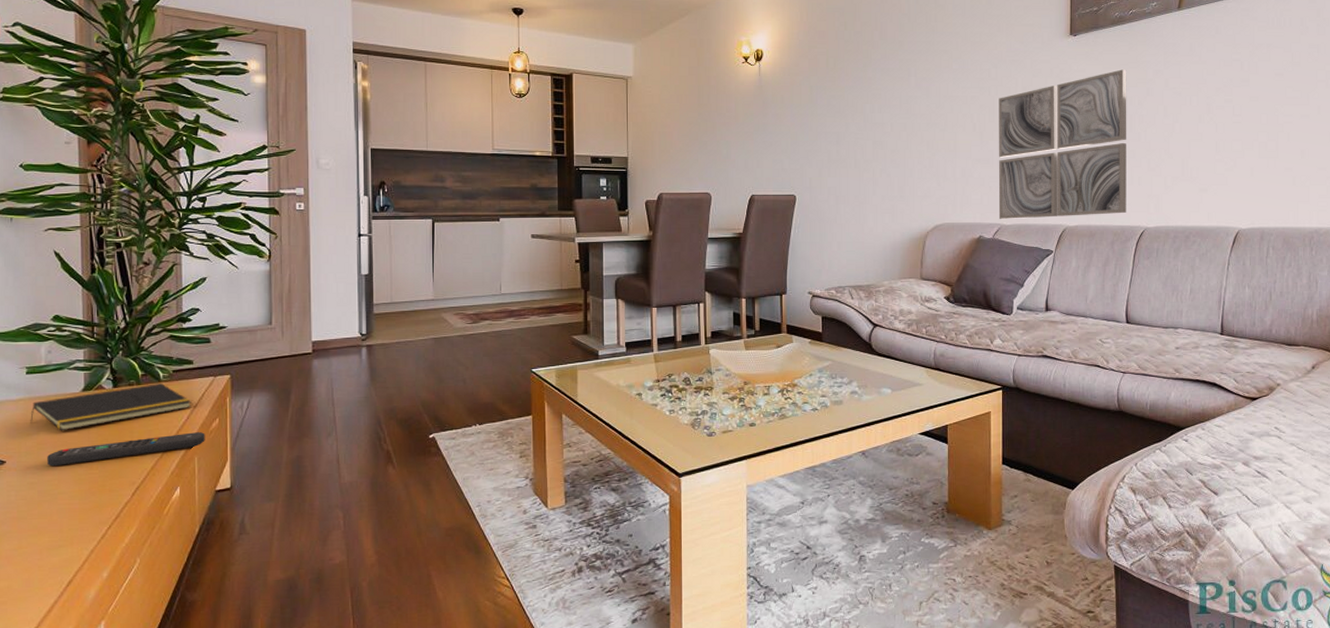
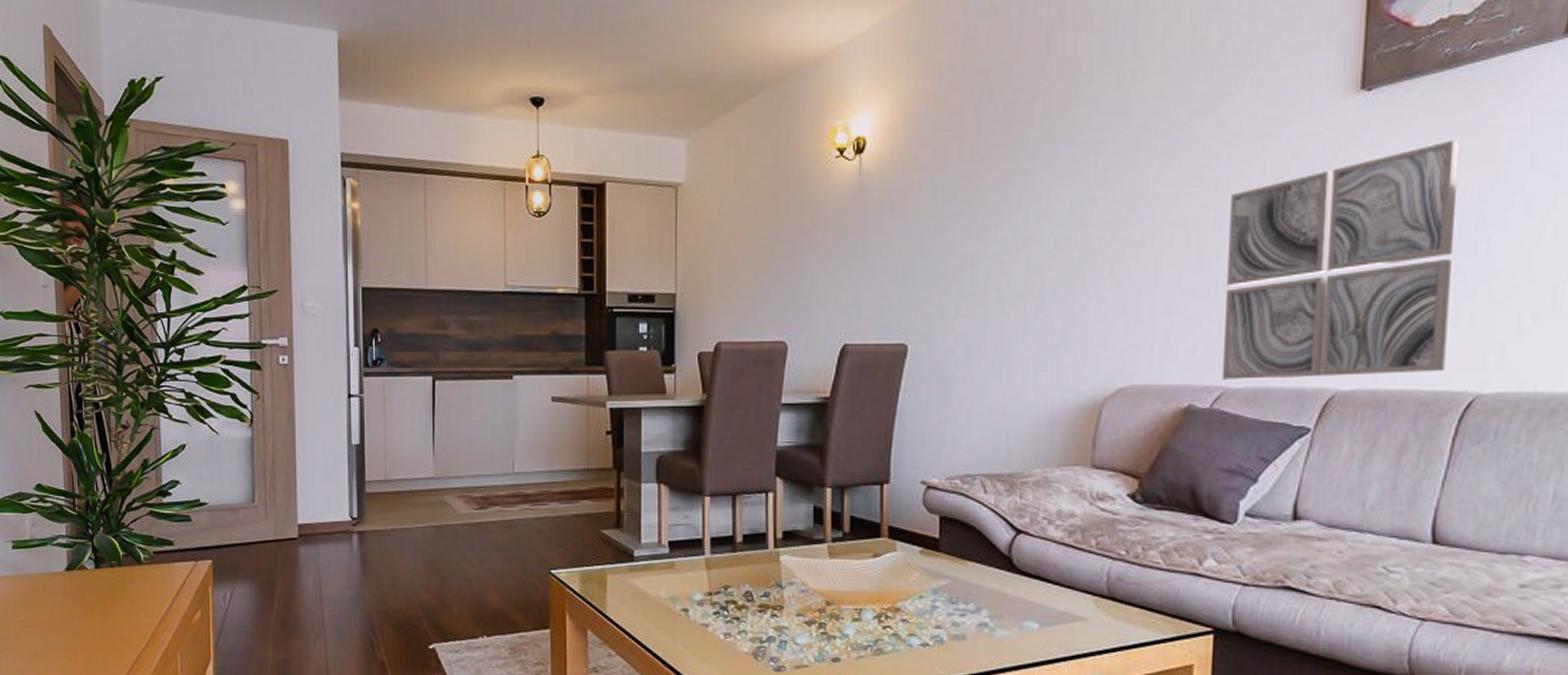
notepad: present [30,384,192,431] -> none [17,566,174,614]
remote control: present [47,432,205,467] -> none [34,624,188,653]

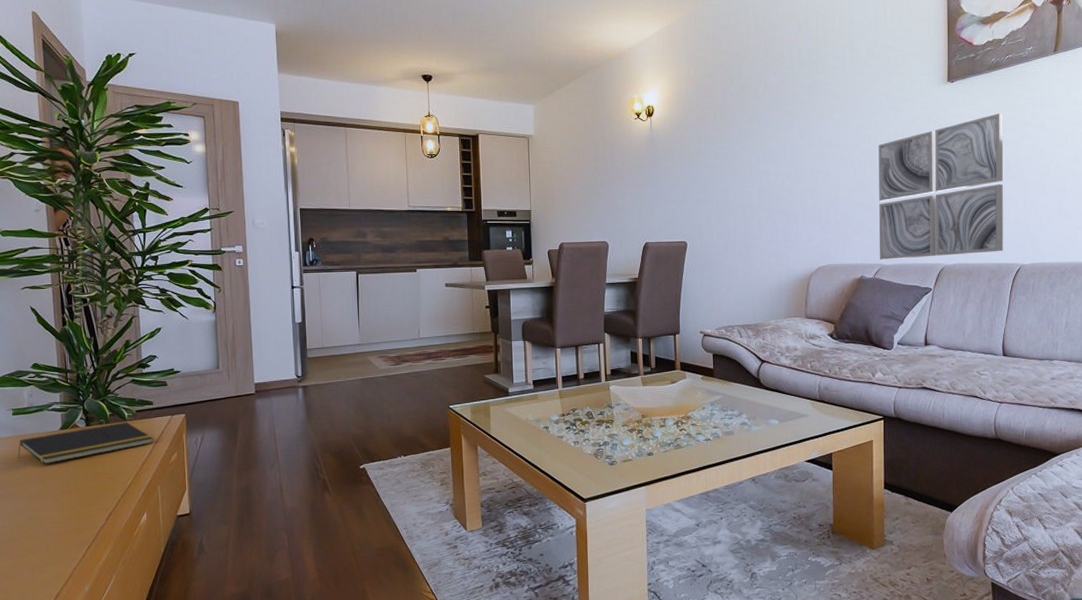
notepad: none [17,566,174,614] -> present [18,422,154,465]

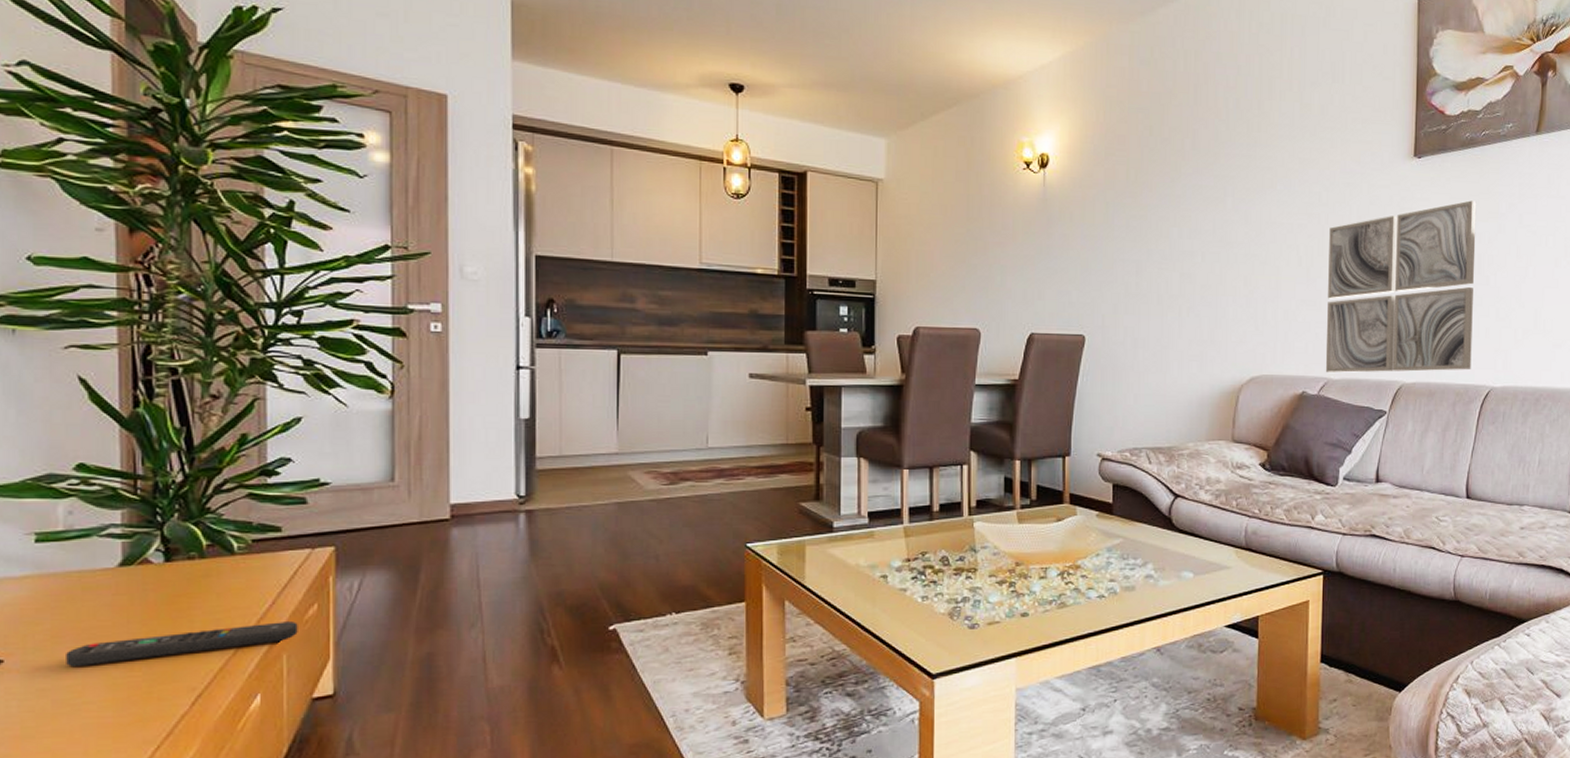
notepad: present [18,422,154,465] -> none [41,557,280,620]
remote control: none [33,465,166,496] -> present [66,622,298,668]

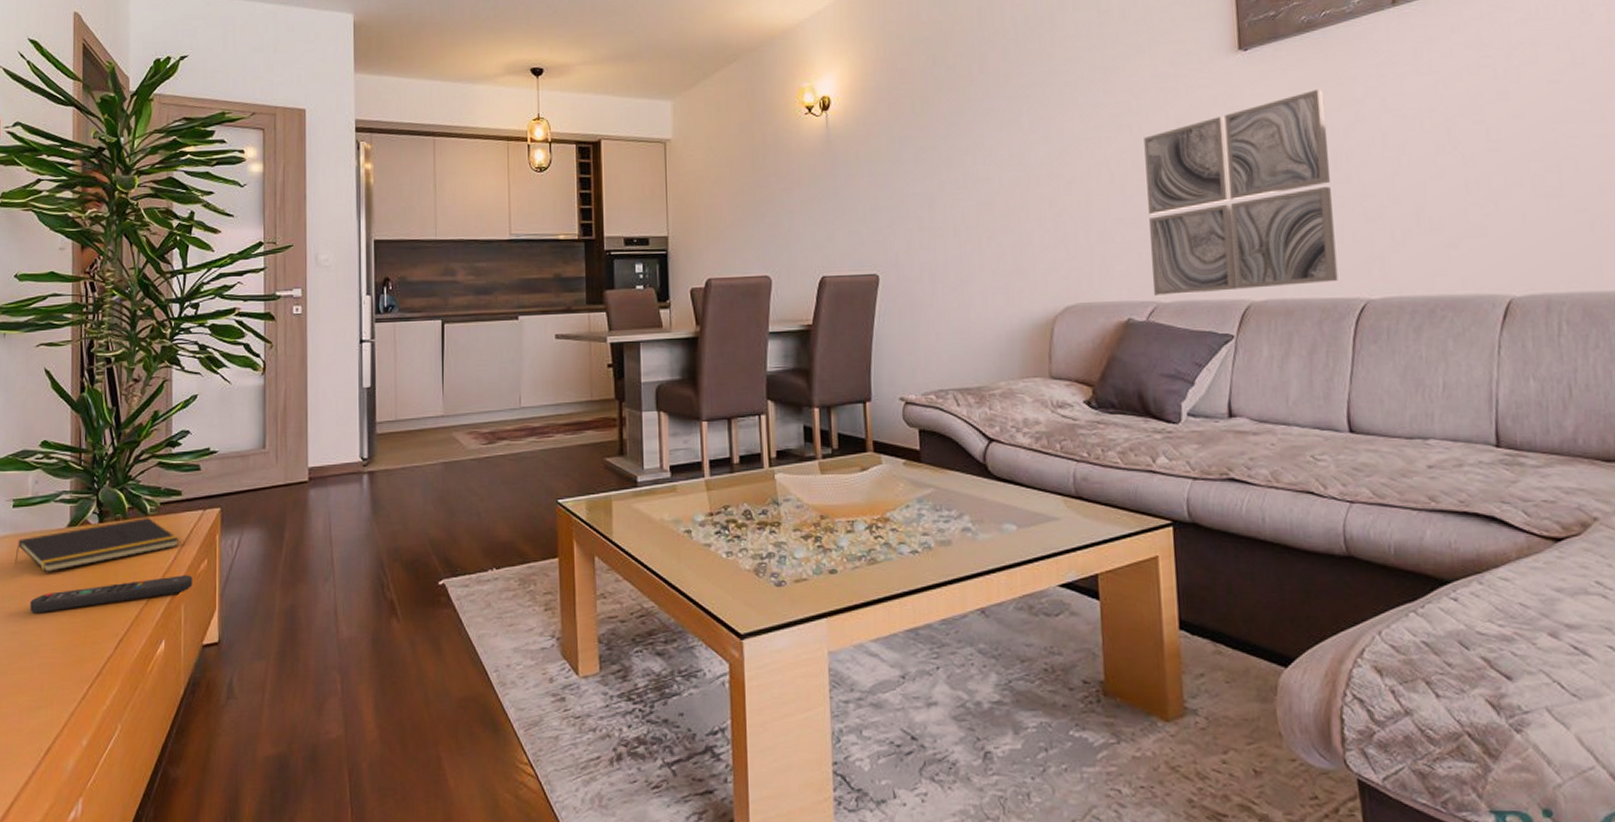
notepad: none [41,557,280,620] -> present [15,518,180,573]

